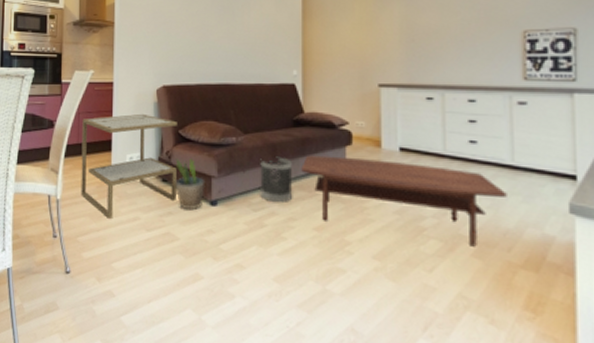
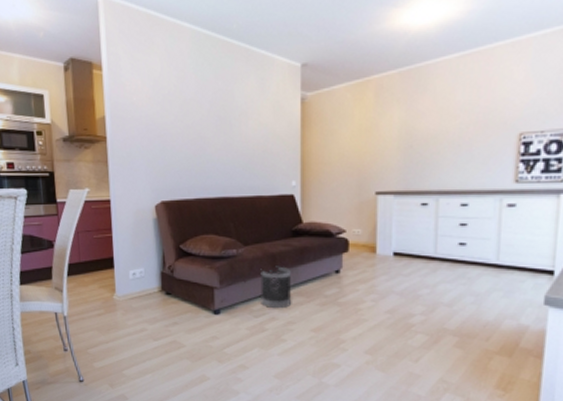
side table: present [81,113,177,219] -> none [82,230,181,331]
potted plant: present [175,158,206,211] -> none [178,271,208,320]
coffee table: present [301,155,507,247] -> none [300,263,490,338]

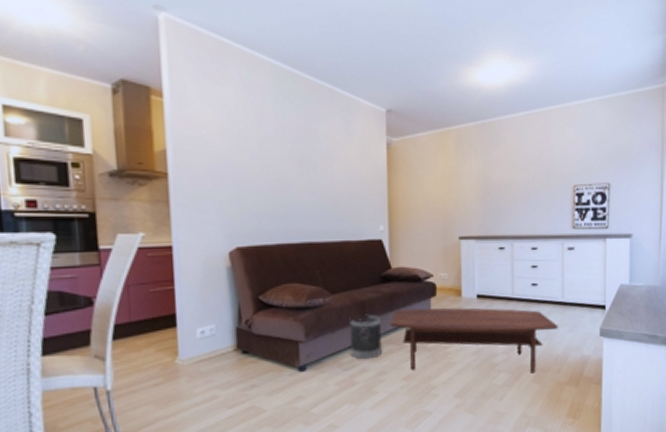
coffee table: none [300,263,490,338] -> present [390,307,558,373]

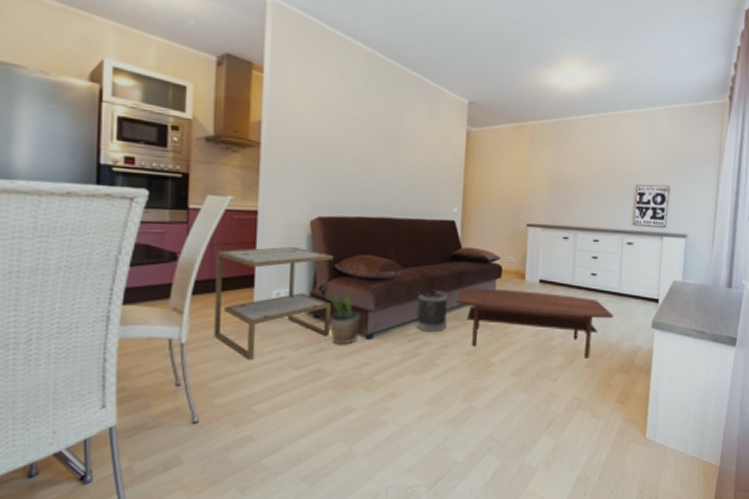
side table: none [133,280,260,402] -> present [213,246,333,360]
potted plant: none [257,325,292,380] -> present [329,293,362,345]

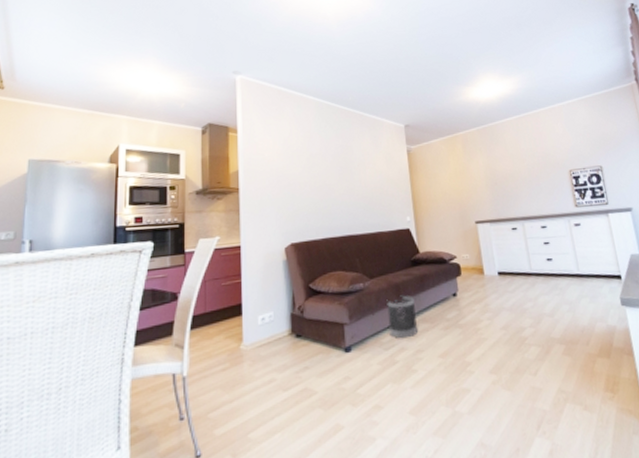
side table: present [213,246,333,360] -> none [209,272,311,386]
potted plant: present [329,293,362,345] -> none [308,309,339,362]
coffee table: present [456,287,614,358] -> none [422,283,579,348]

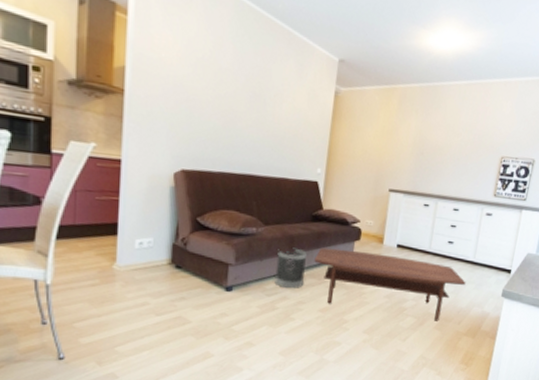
coffee table: none [422,283,579,348] -> present [314,247,466,321]

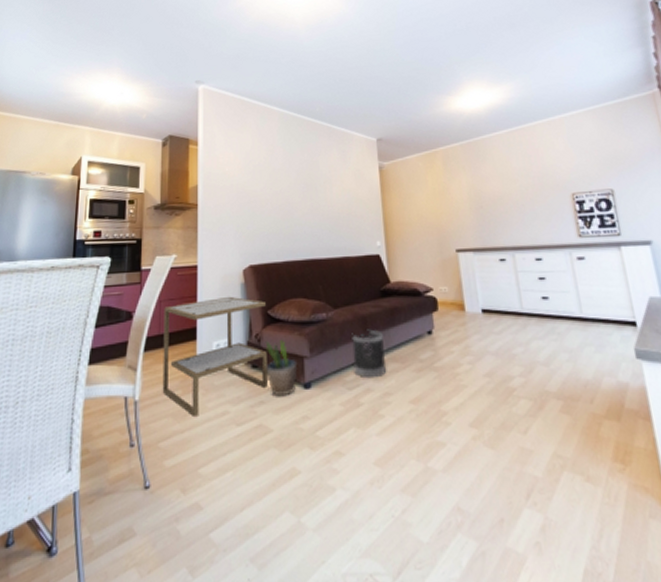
side table: none [78,197,196,304] -> present [162,296,268,416]
potted plant: none [191,246,222,296] -> present [265,339,298,397]
coffee table: present [314,247,466,321] -> none [392,323,582,402]

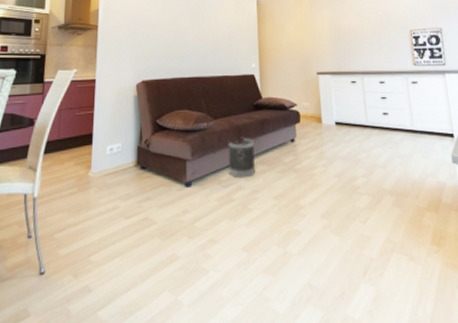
side table: present [162,296,268,416] -> none [59,107,155,211]
potted plant: present [265,339,298,397] -> none [153,144,181,194]

